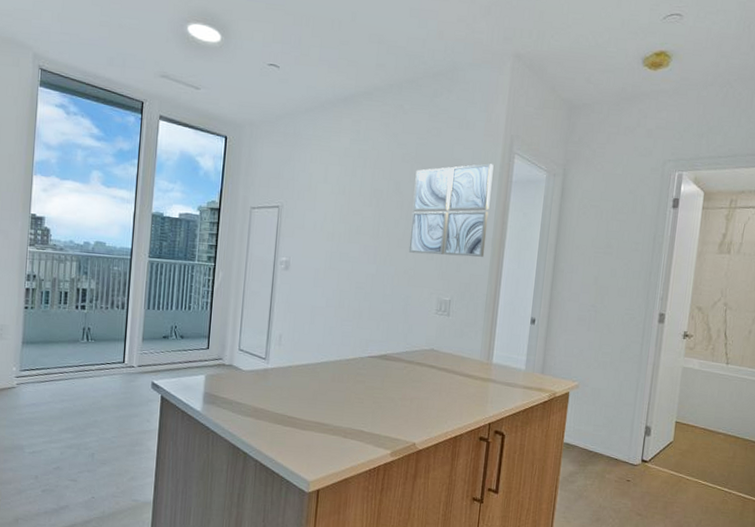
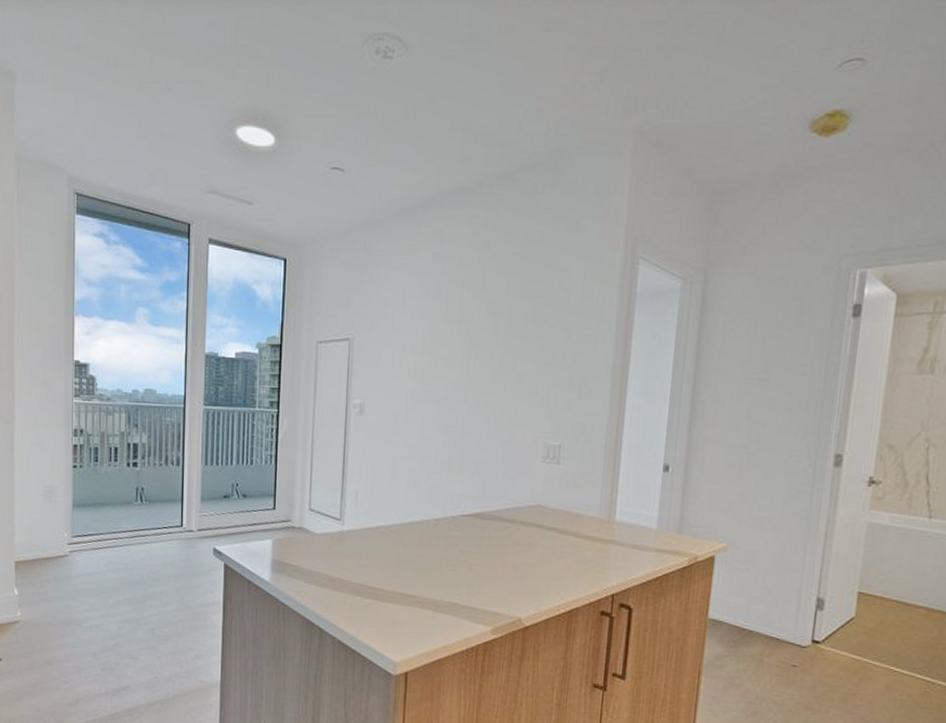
wall art: present [408,163,494,257] -> none [507,273,612,391]

